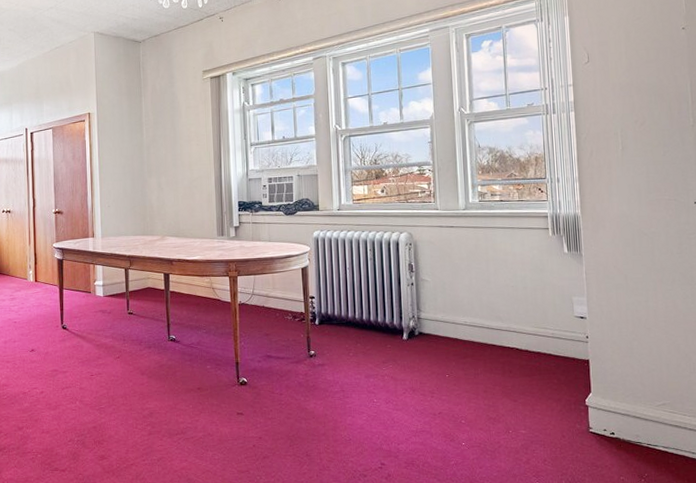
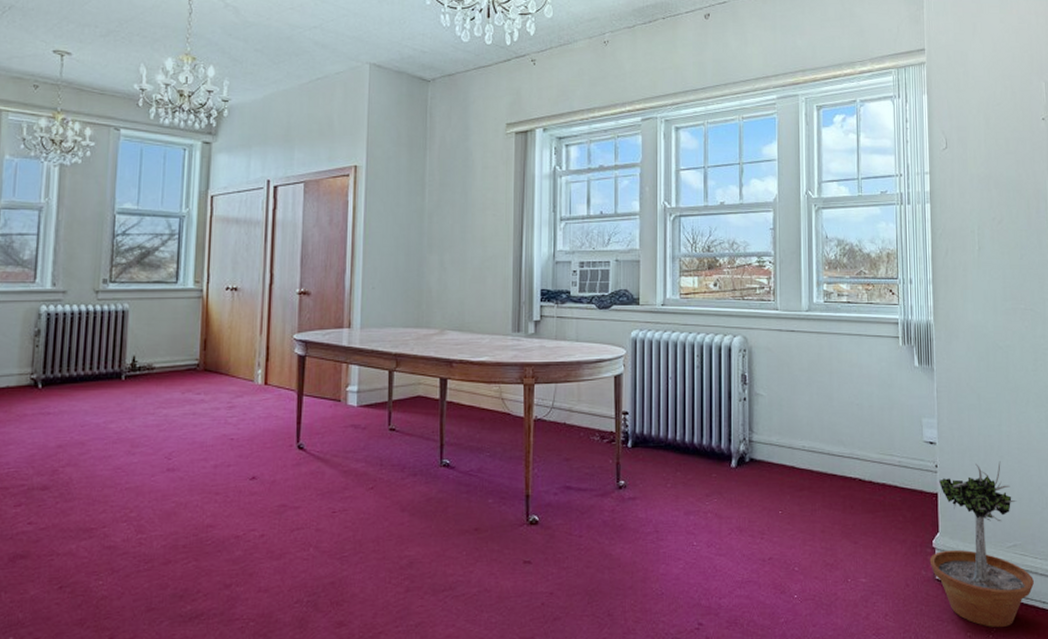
potted tree: none [583,332,683,473] -> present [929,461,1034,627]

